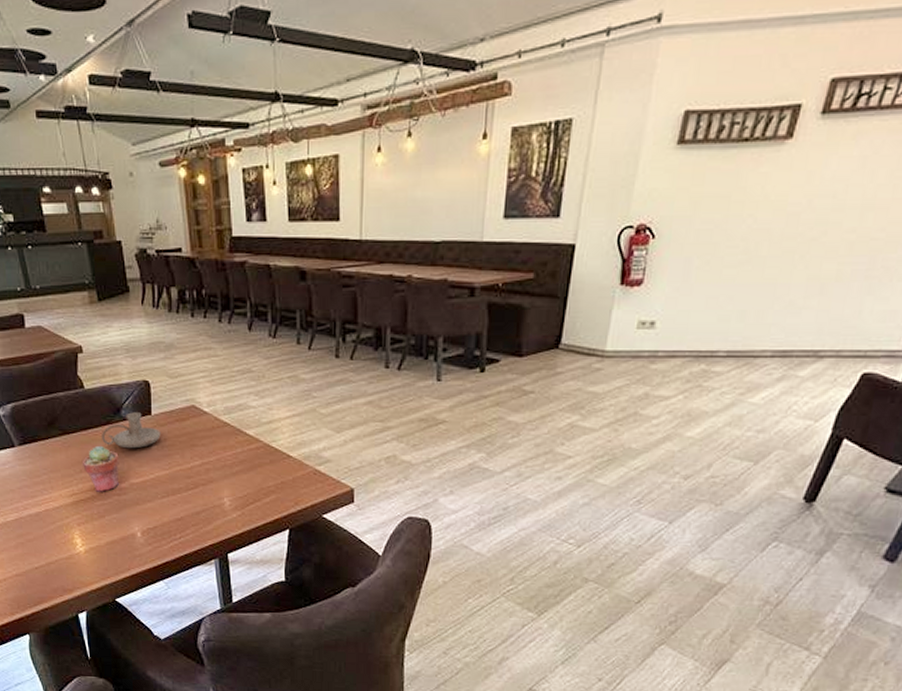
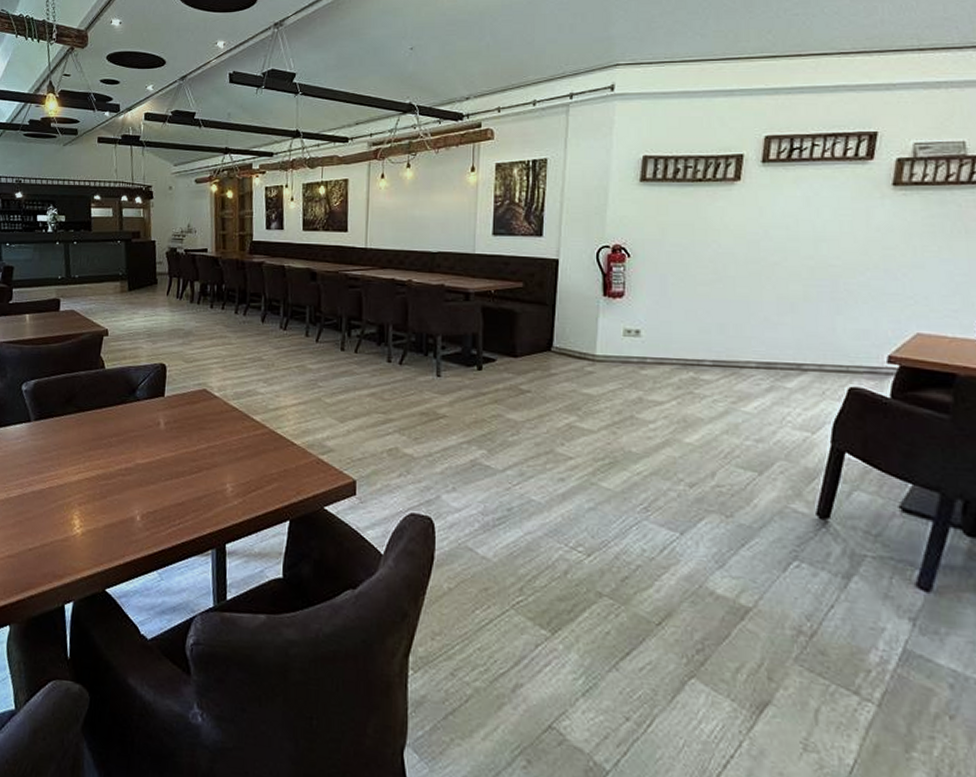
potted succulent: present [82,445,119,492] -> none [92,424,129,472]
candle holder: present [102,412,161,449] -> none [114,393,171,429]

